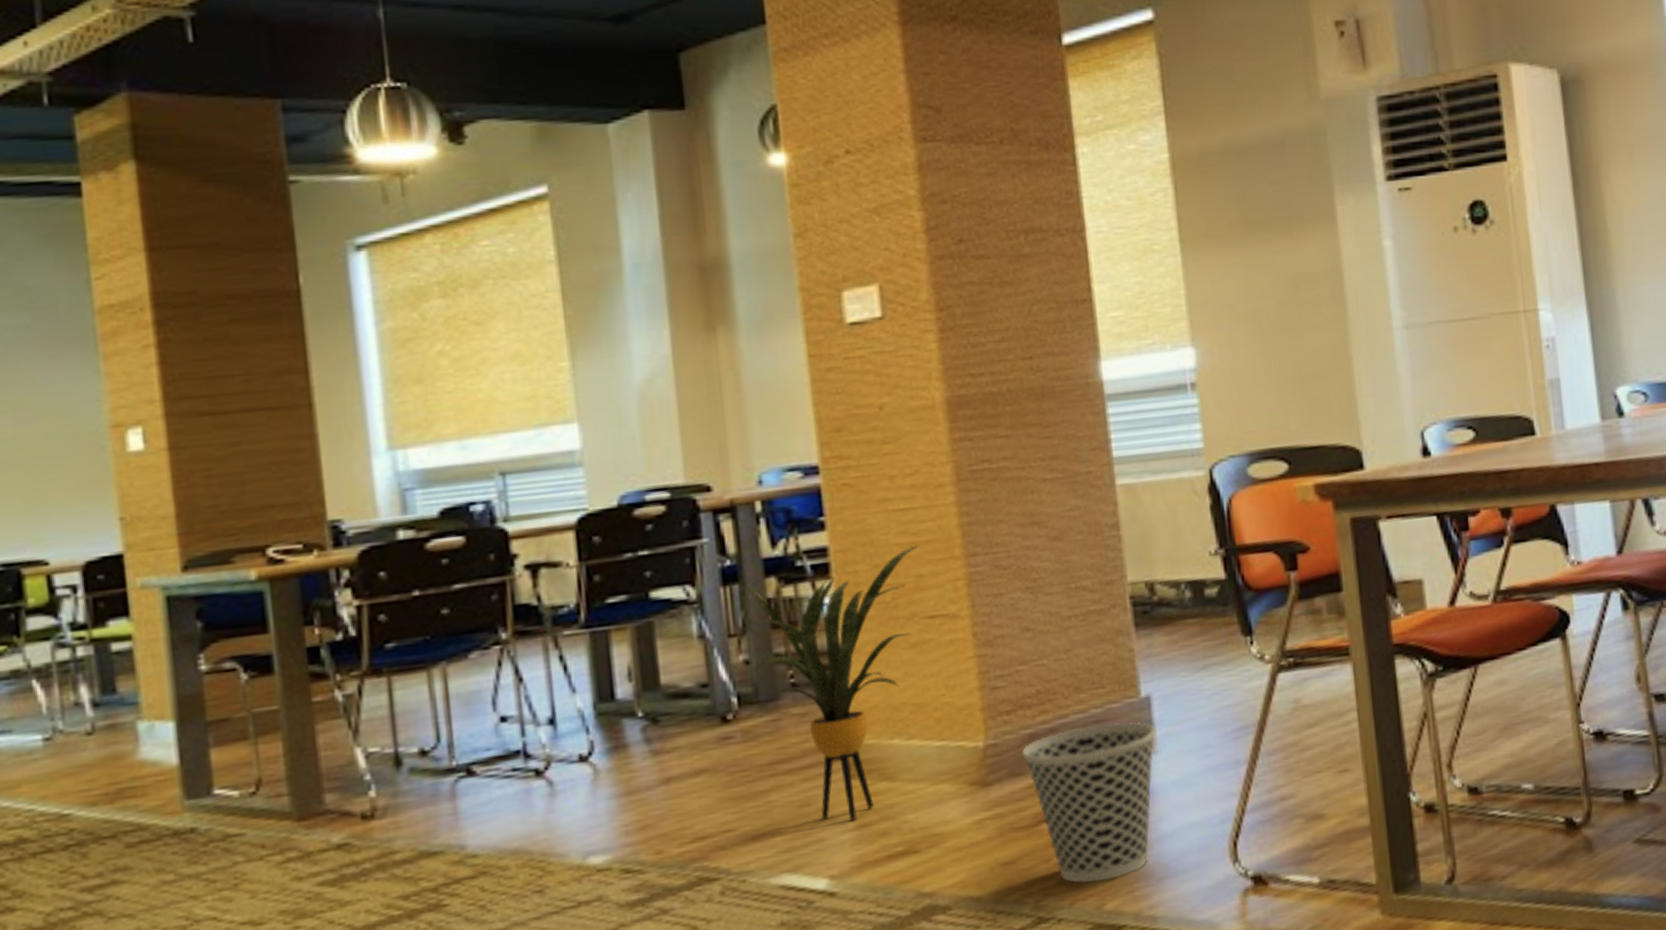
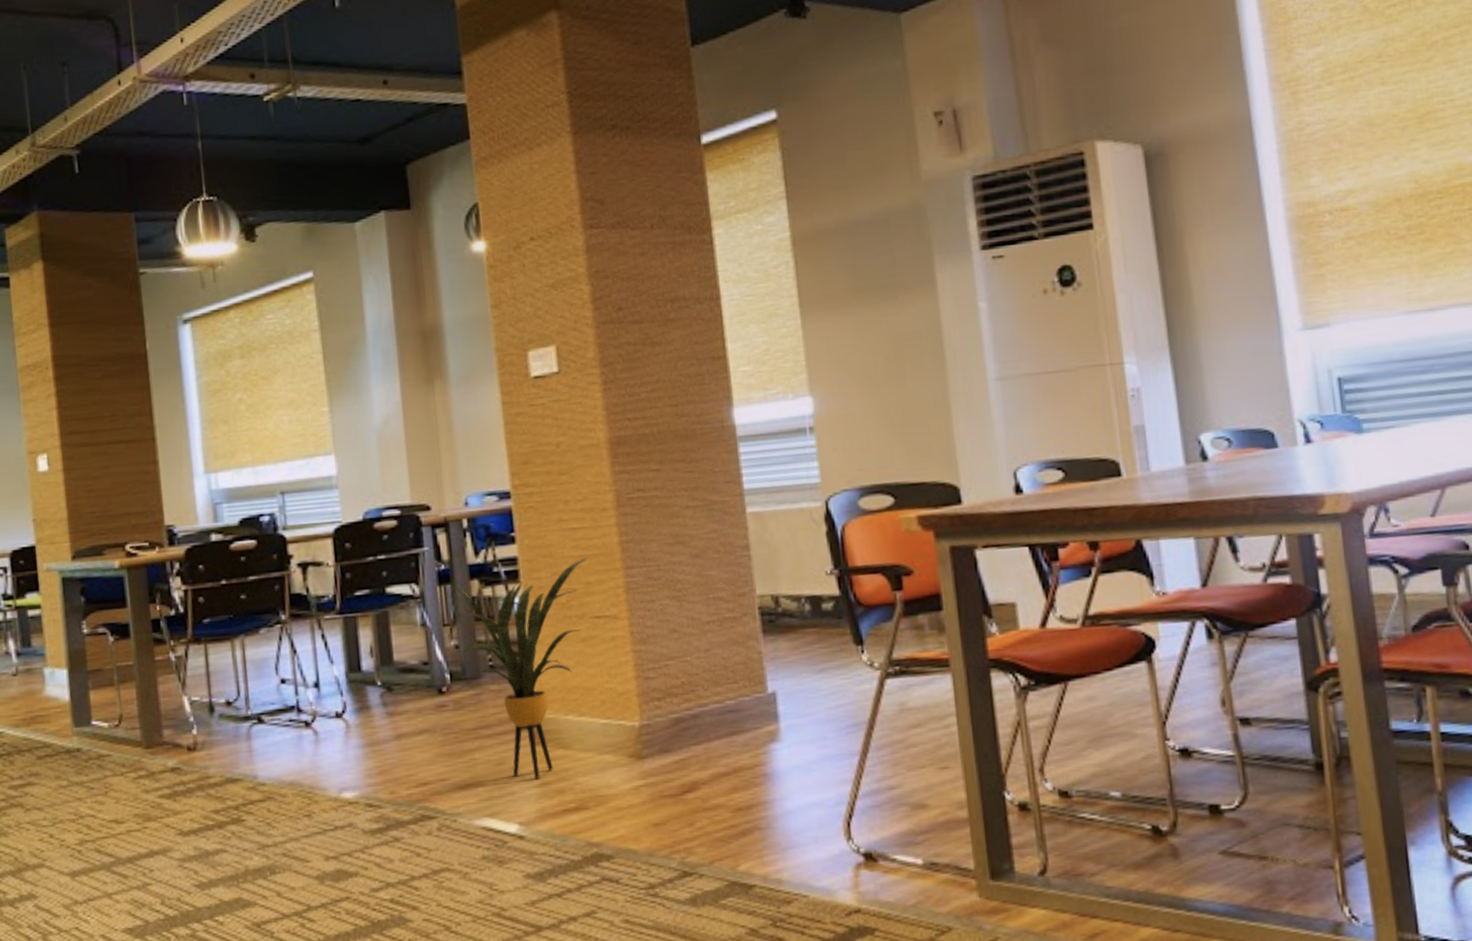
wastebasket: present [1022,722,1156,884] -> none [670,713,780,847]

